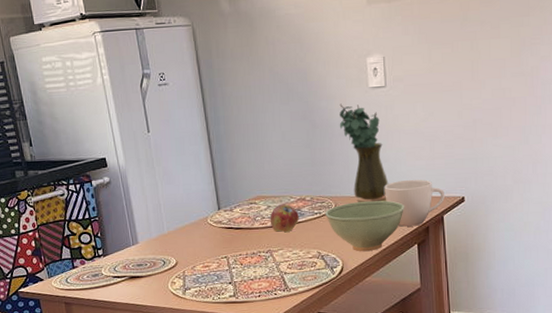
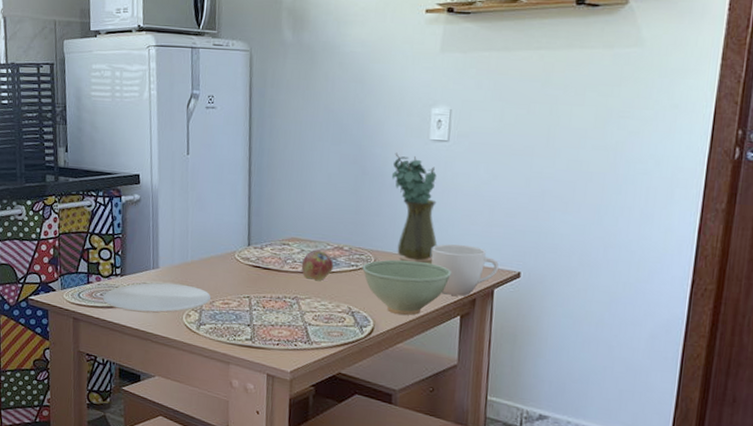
plate: none [90,255,192,288] -> present [103,283,212,314]

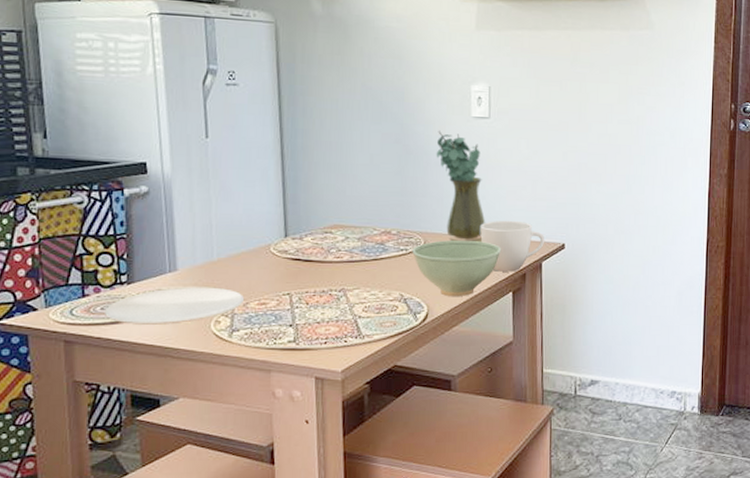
fruit: present [301,250,333,281] -> none [346,236,381,270]

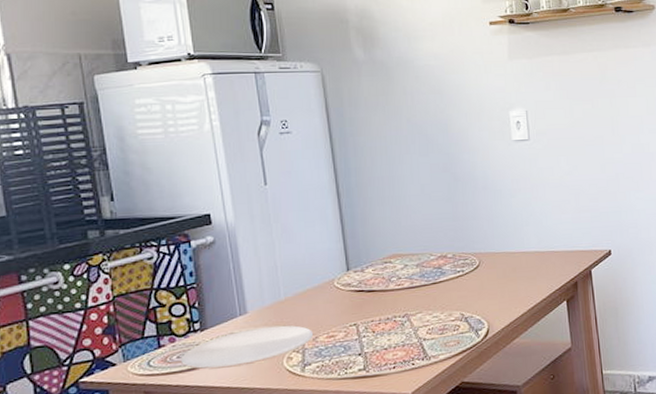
bowl: present [412,240,502,296] -> none [468,255,553,311]
vase: present [436,130,486,243] -> none [482,156,535,259]
cup: present [480,220,545,272] -> none [530,233,593,283]

